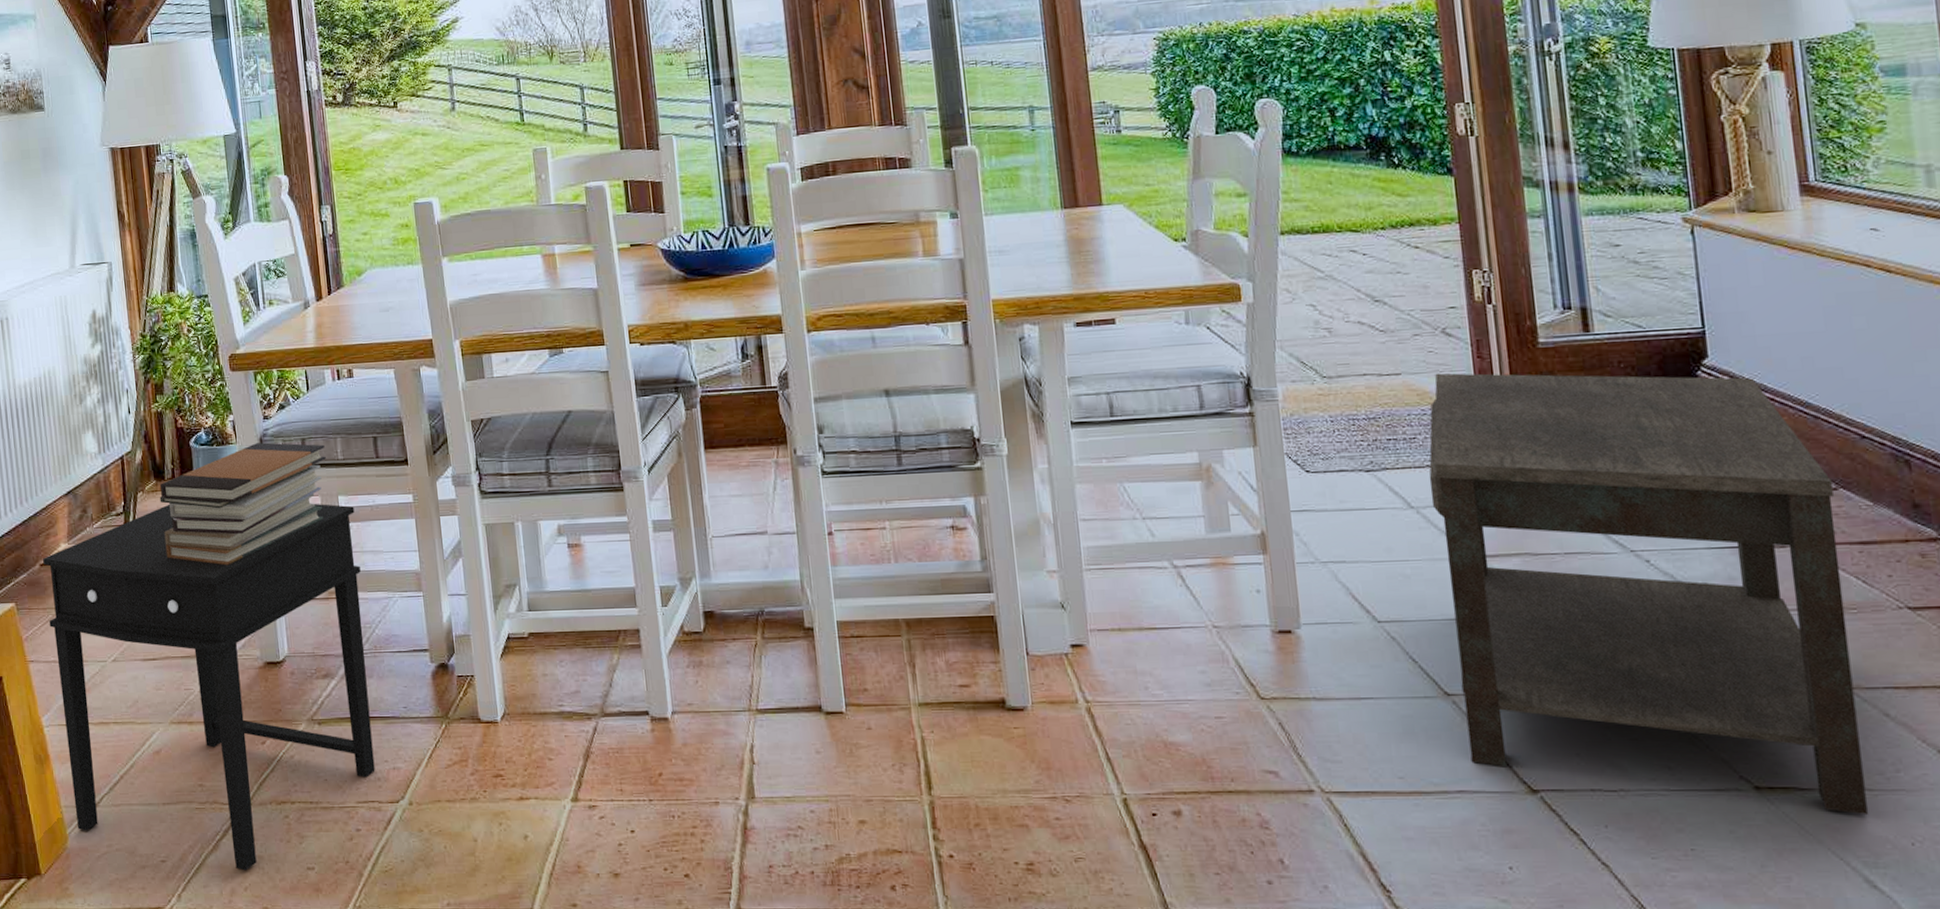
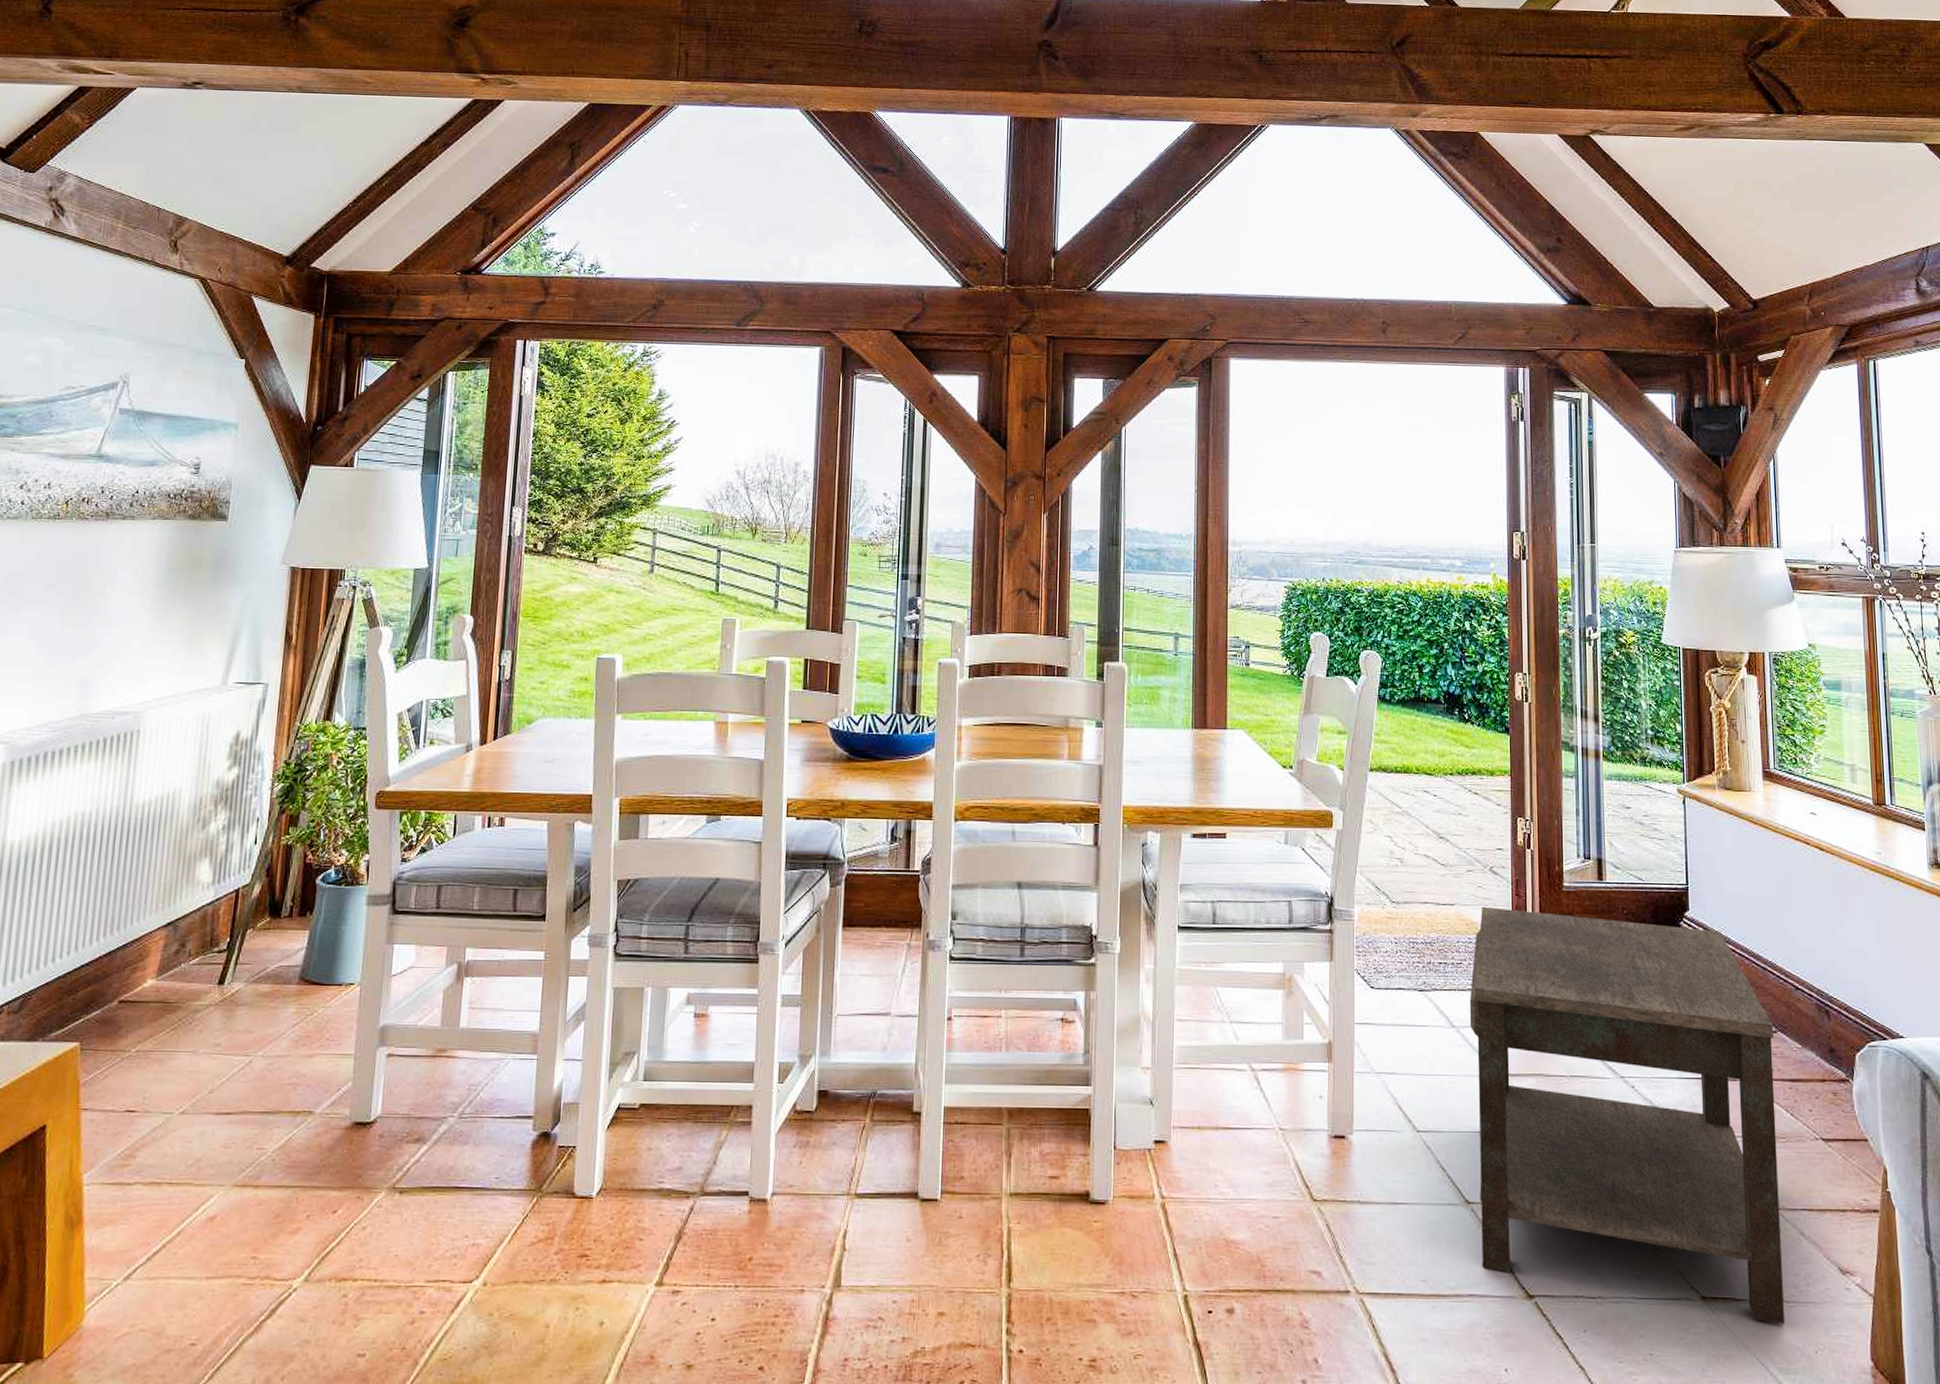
side table: present [43,503,375,871] -> none [99,944,481,1357]
book stack: present [159,442,326,566] -> none [265,886,461,1015]

